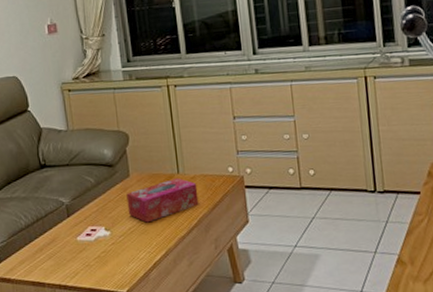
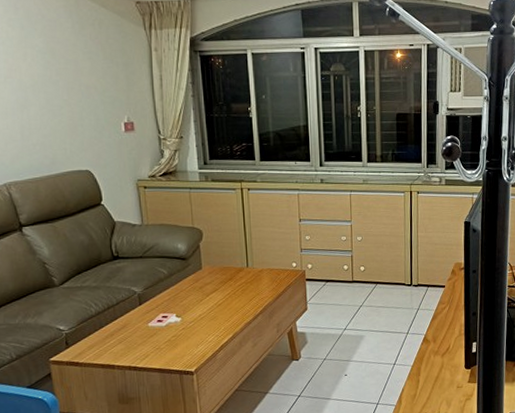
tissue box: present [126,177,199,223] -> none [198,270,265,310]

